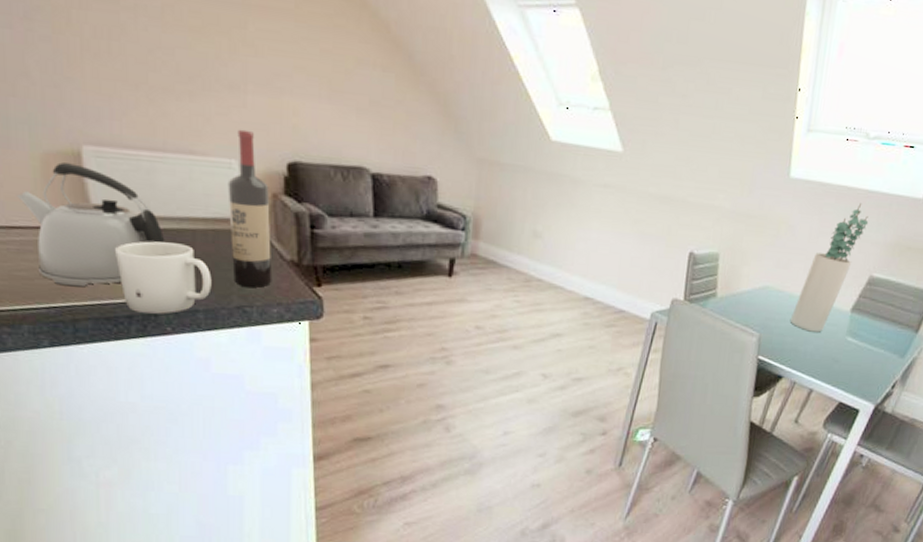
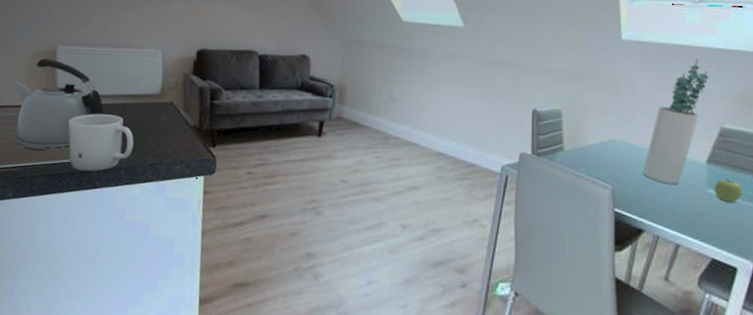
wine bottle: present [228,129,272,288] -> none [150,28,182,149]
fruit: none [852,327,878,350] -> present [714,178,742,202]

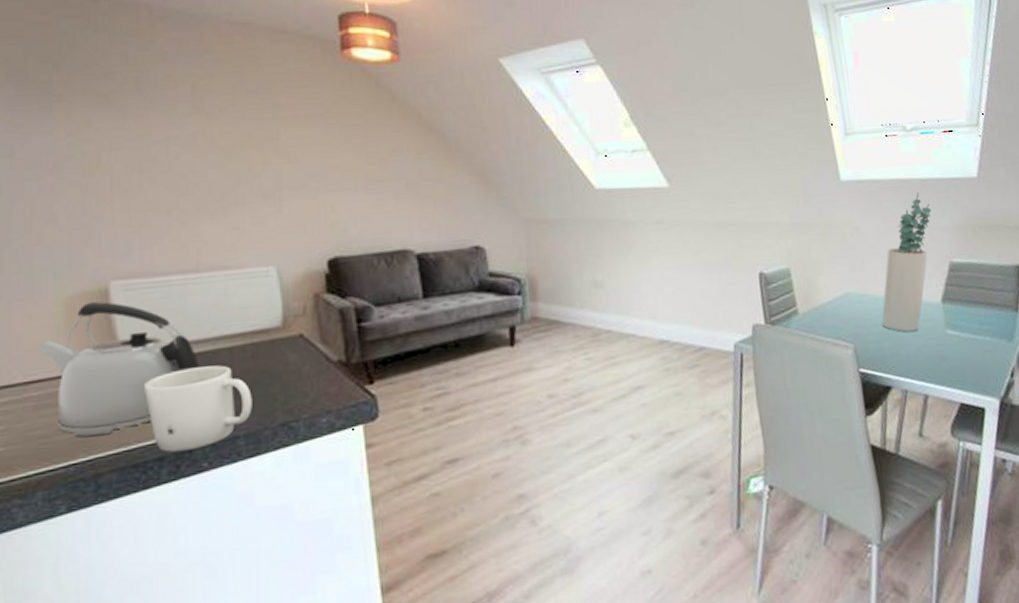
fruit: present [714,178,742,202] -> none [952,315,979,340]

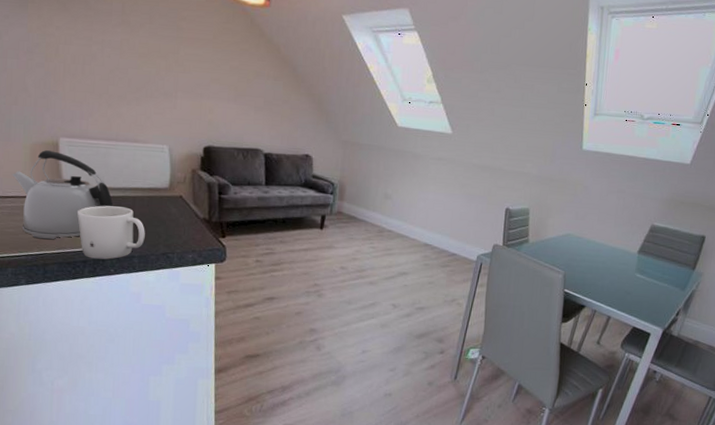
vase: present [881,192,932,333] -> none [588,168,648,270]

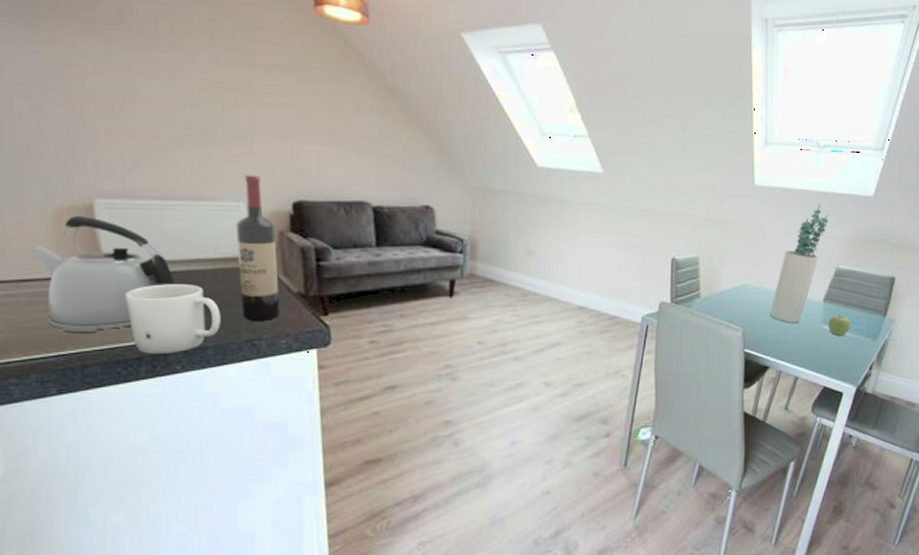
wine bottle: none [160,124,190,239] -> present [236,174,280,321]
vase: none [588,168,648,270] -> present [769,204,829,323]
fruit: none [641,265,661,284] -> present [828,315,850,335]

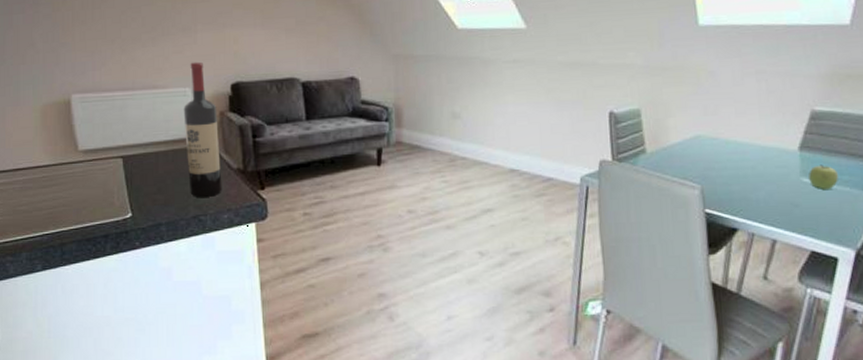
kettle: present [27,216,175,333] -> none [21,110,134,215]
mug: present [126,284,221,354] -> none [95,166,172,231]
vase: present [769,204,829,323] -> none [731,39,796,177]

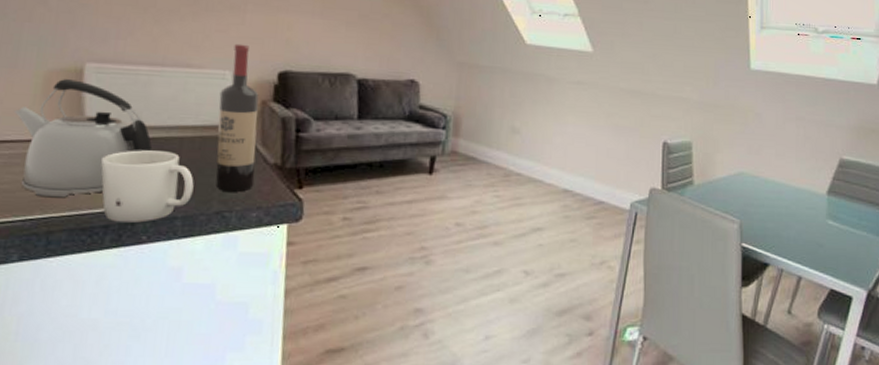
kettle: none [21,110,134,215] -> present [13,79,153,198]
mug: none [95,166,172,231] -> present [100,150,194,223]
fruit: present [809,164,838,189] -> none [834,209,858,232]

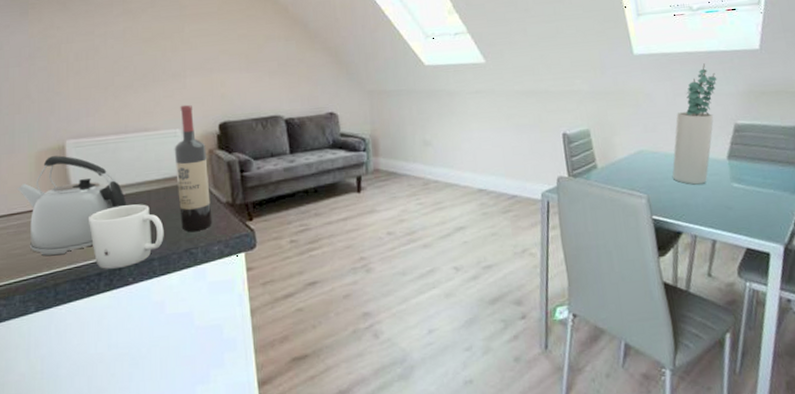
vase: none [768,90,830,217] -> present [672,63,717,185]

